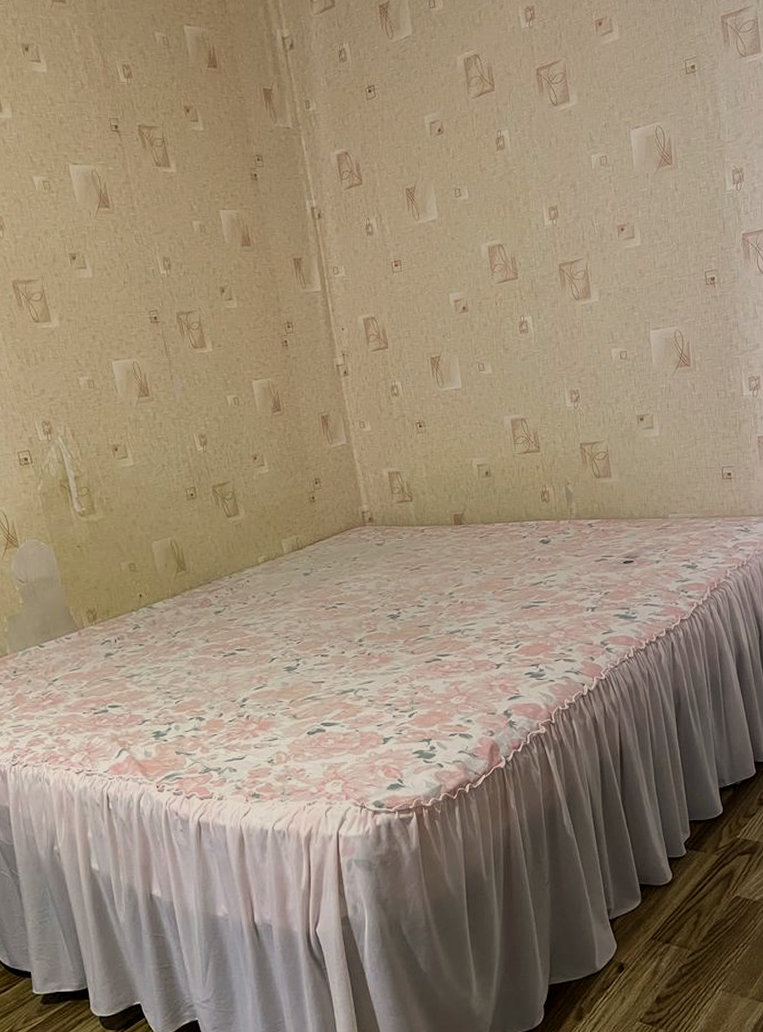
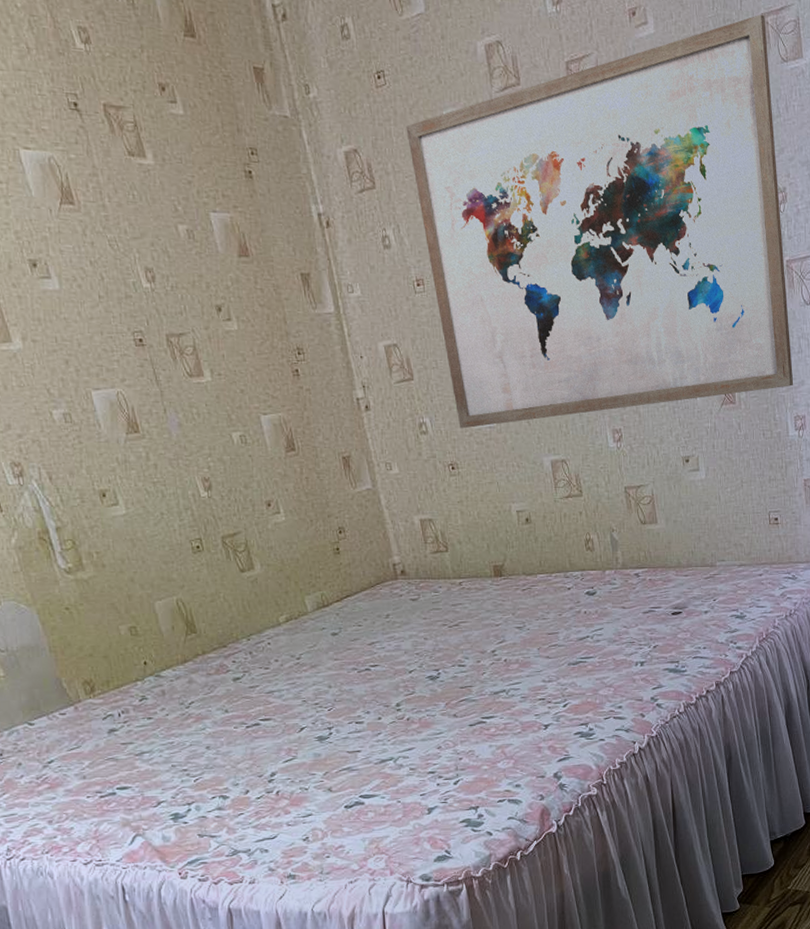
wall art: none [391,16,749,391] -> present [406,14,794,429]

